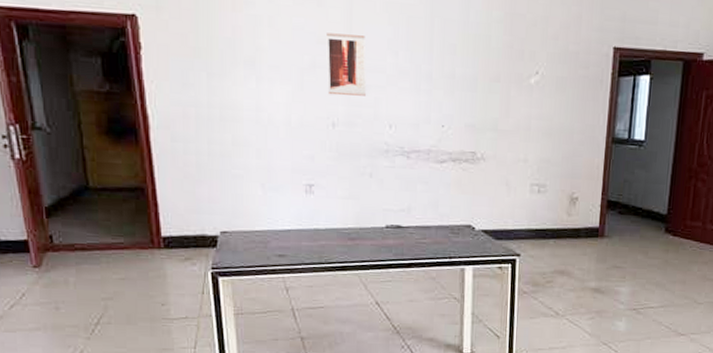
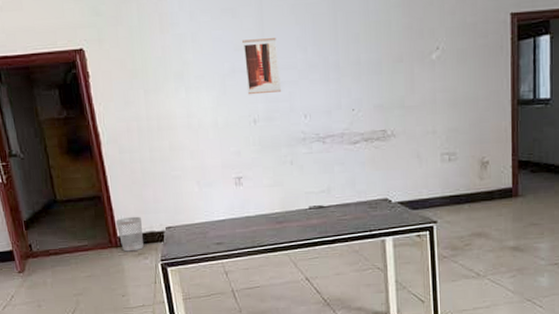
wastebasket: none [160,215,192,255] -> present [115,216,144,252]

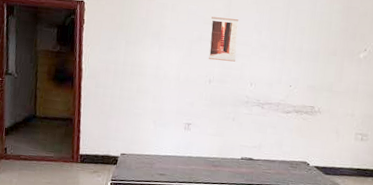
wastebasket: present [115,216,144,252] -> none [80,139,102,169]

